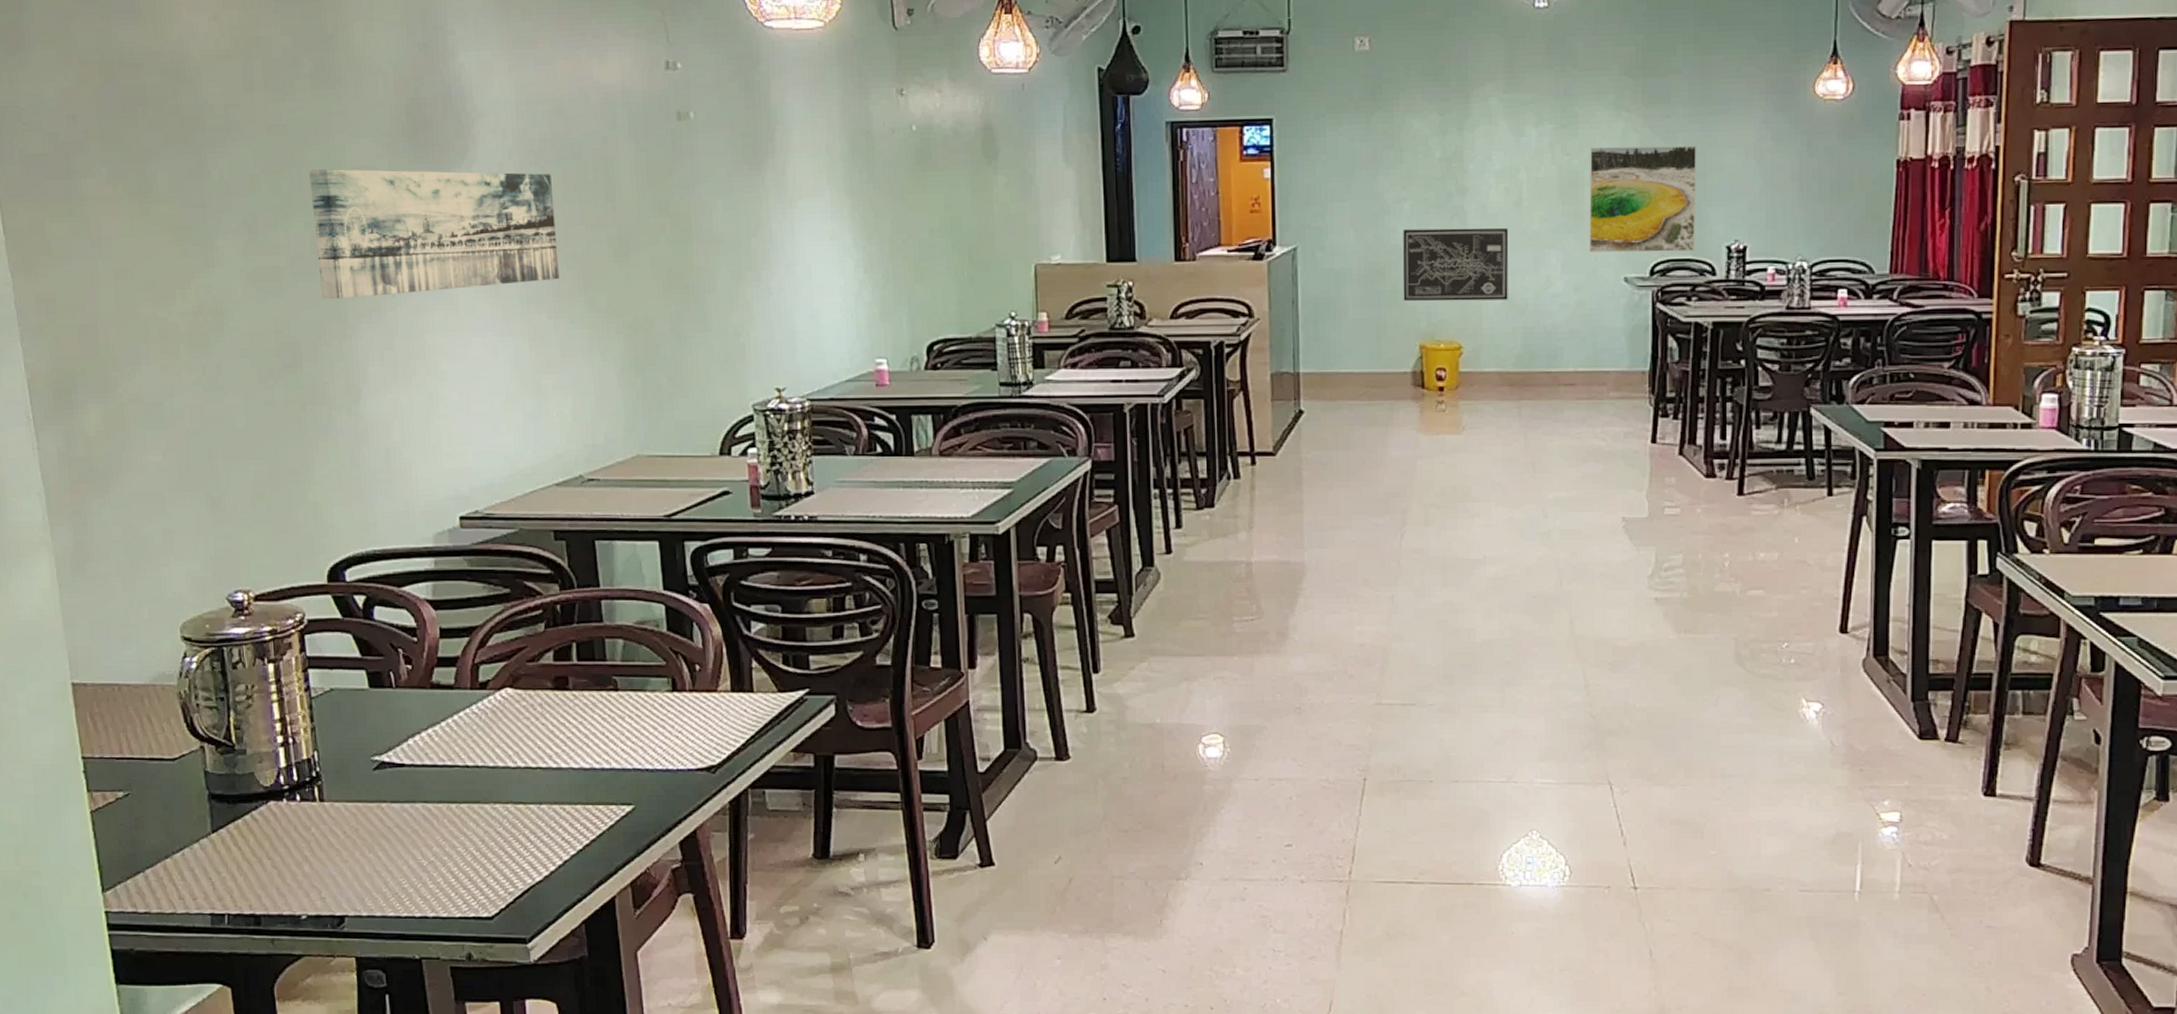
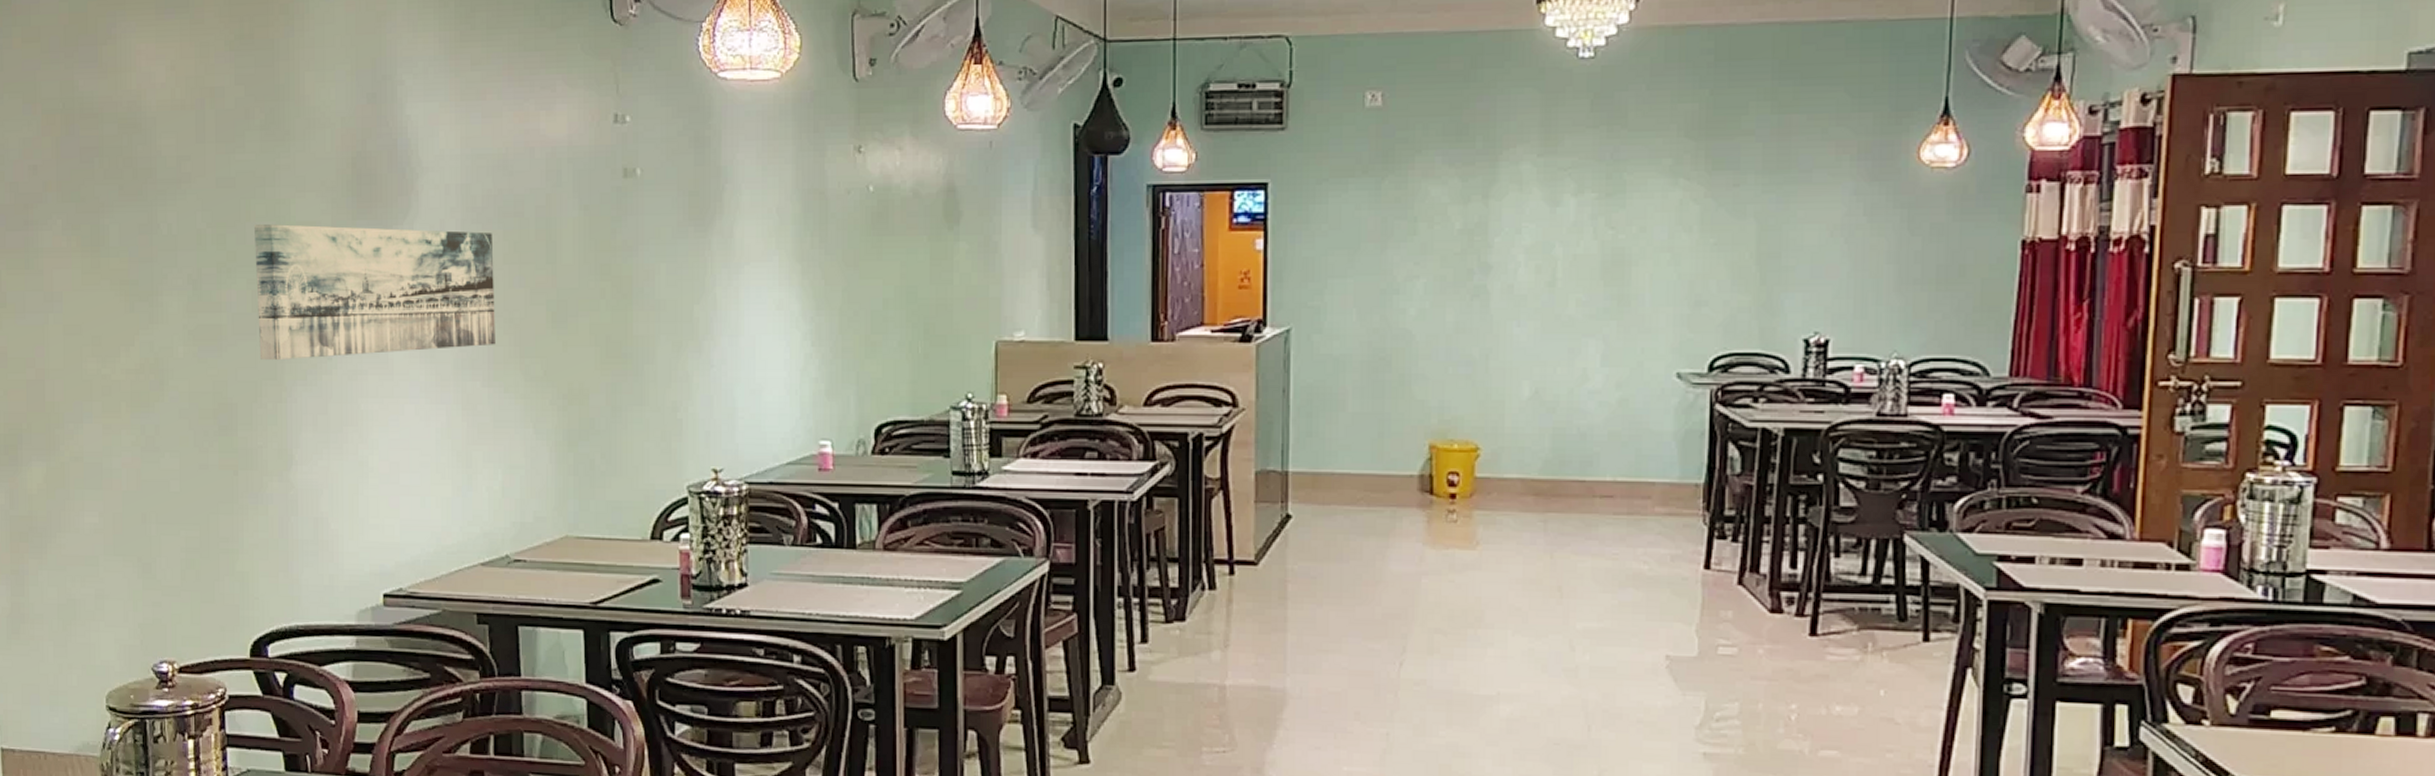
wall art: present [1402,227,1509,302] -> none [1411,311,1539,395]
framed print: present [1589,145,1696,253] -> none [1635,219,1770,344]

